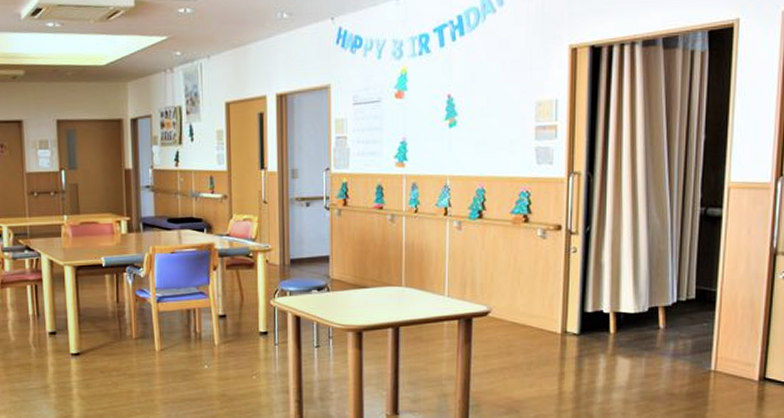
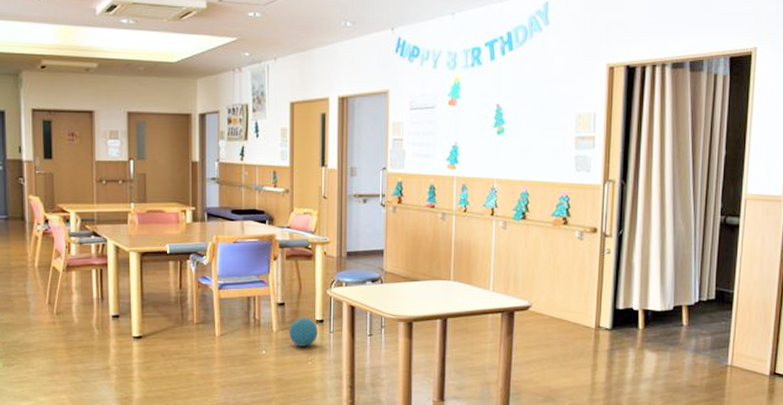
ball: none [232,329,262,360] -> present [289,317,318,347]

